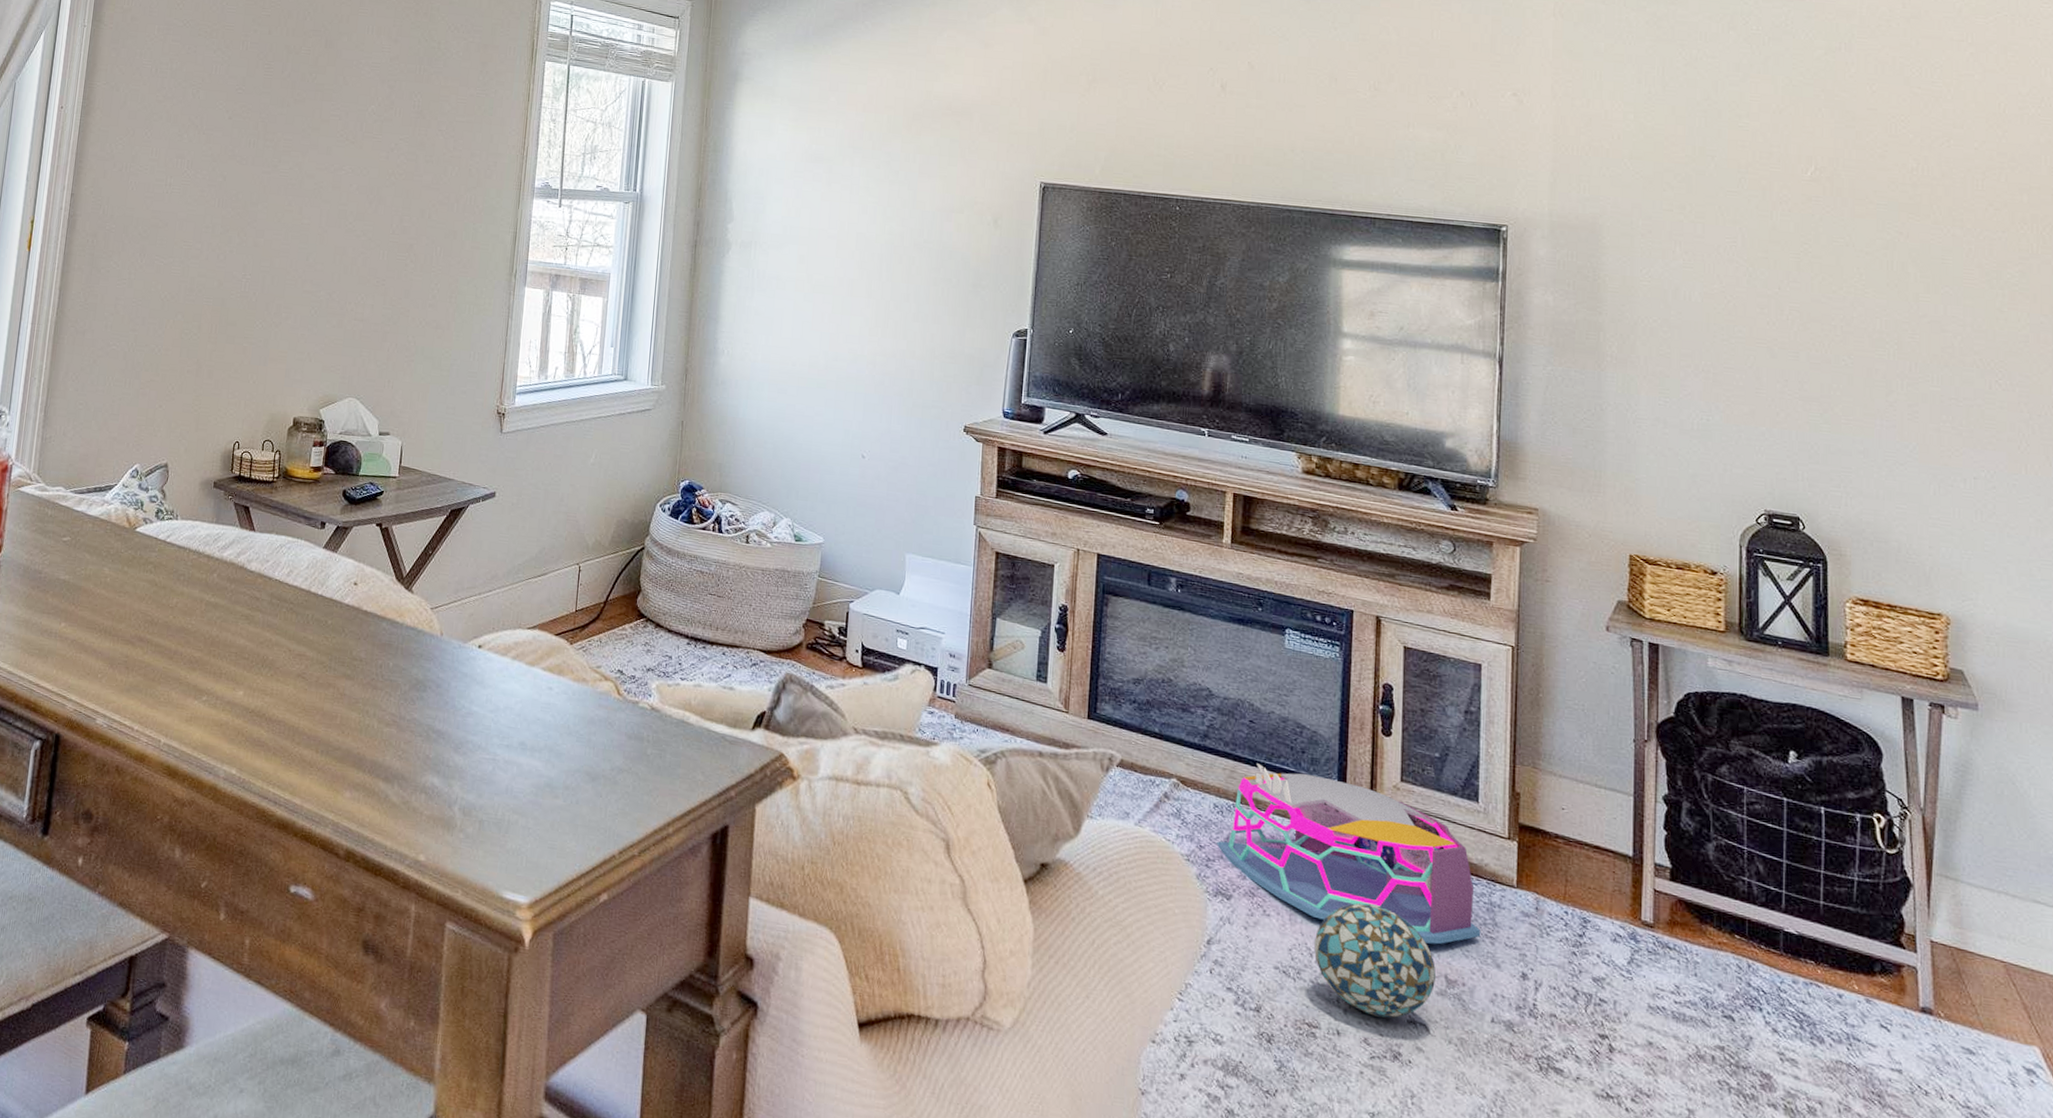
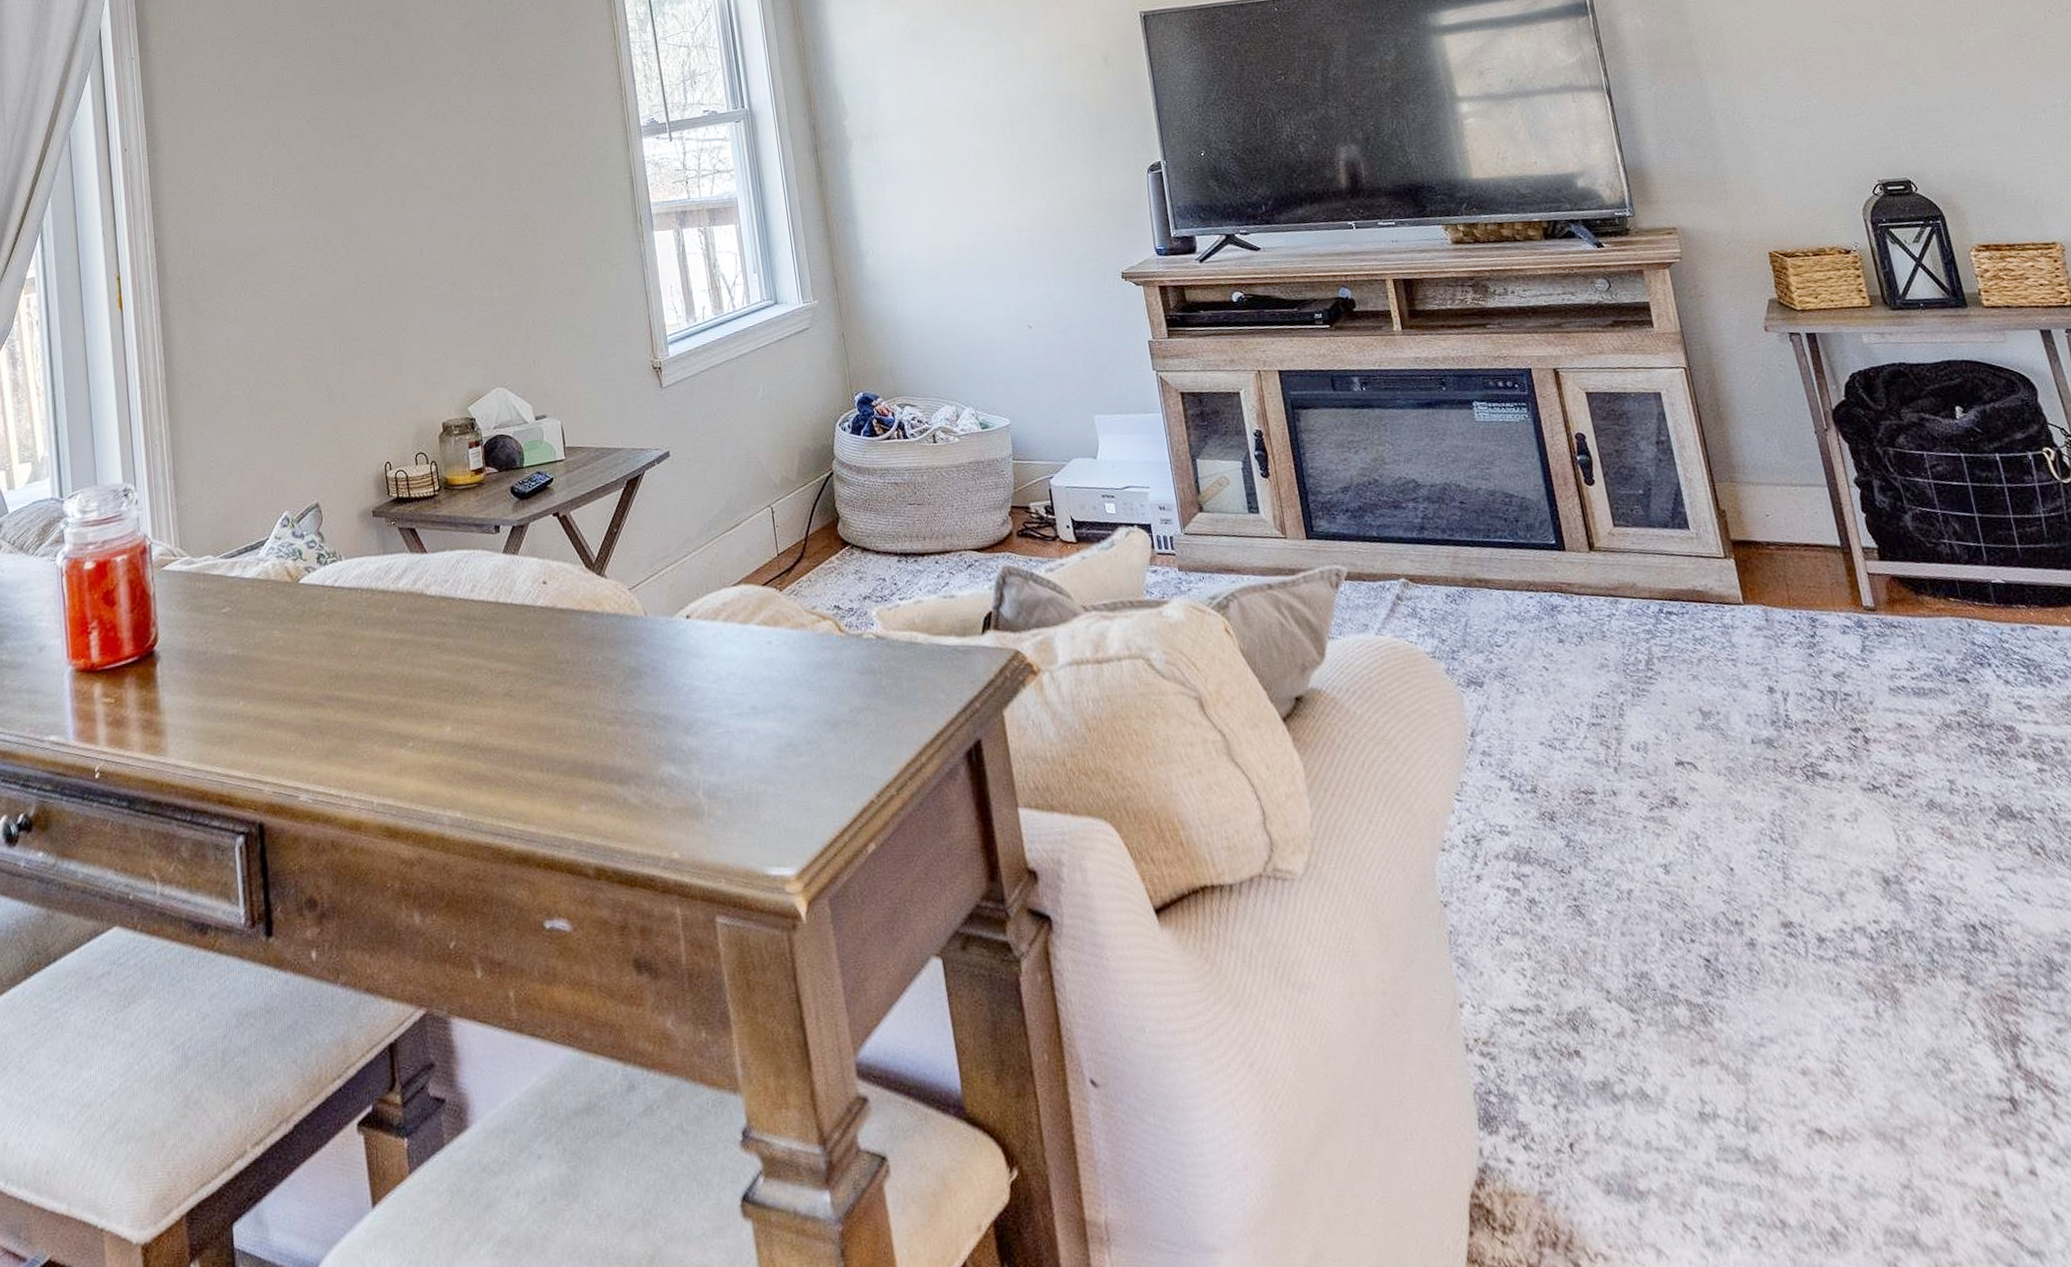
storage bin: present [1216,763,1481,945] -> none [1457,540,1723,684]
decorative ball: present [1314,903,1436,1018] -> none [1570,655,1692,767]

